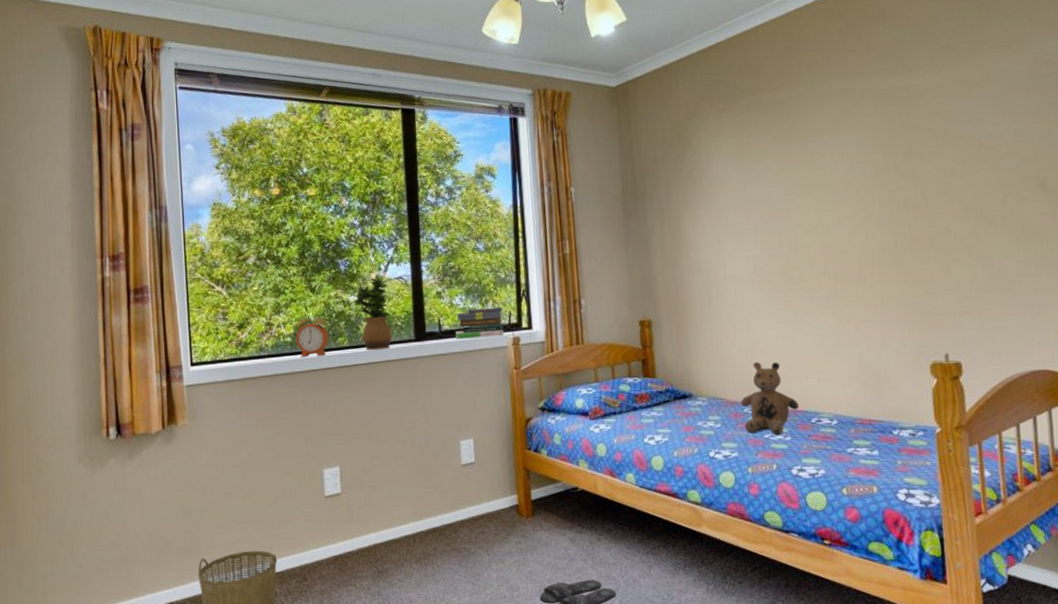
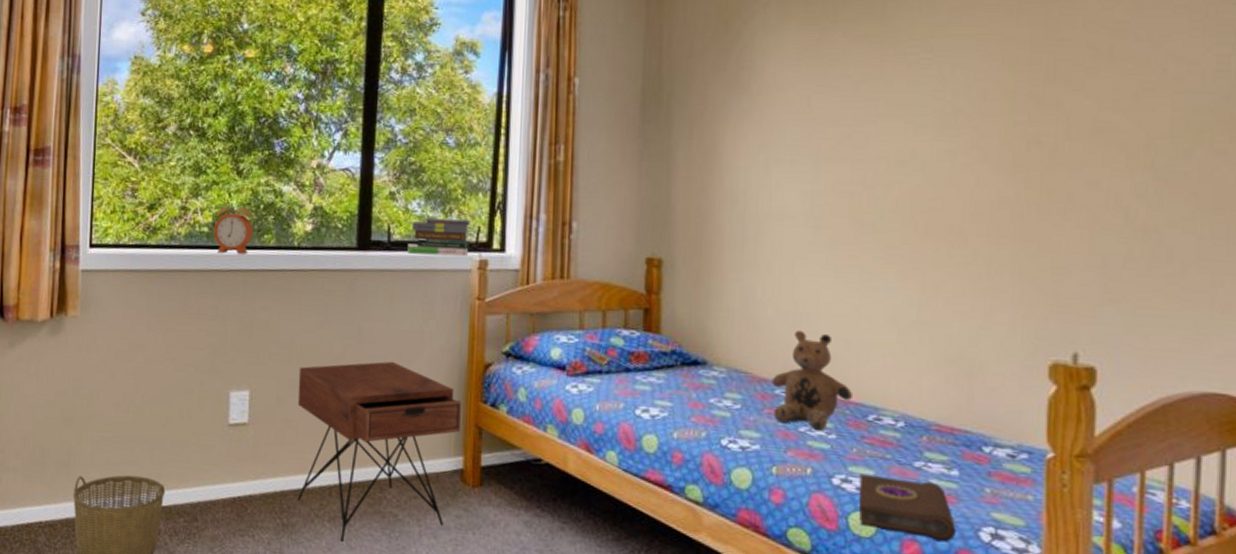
potted plant: present [352,277,393,351] -> none [285,166,331,256]
nightstand: none [378,426,512,578] -> present [297,361,461,542]
book: none [810,462,882,506] -> present [858,473,957,542]

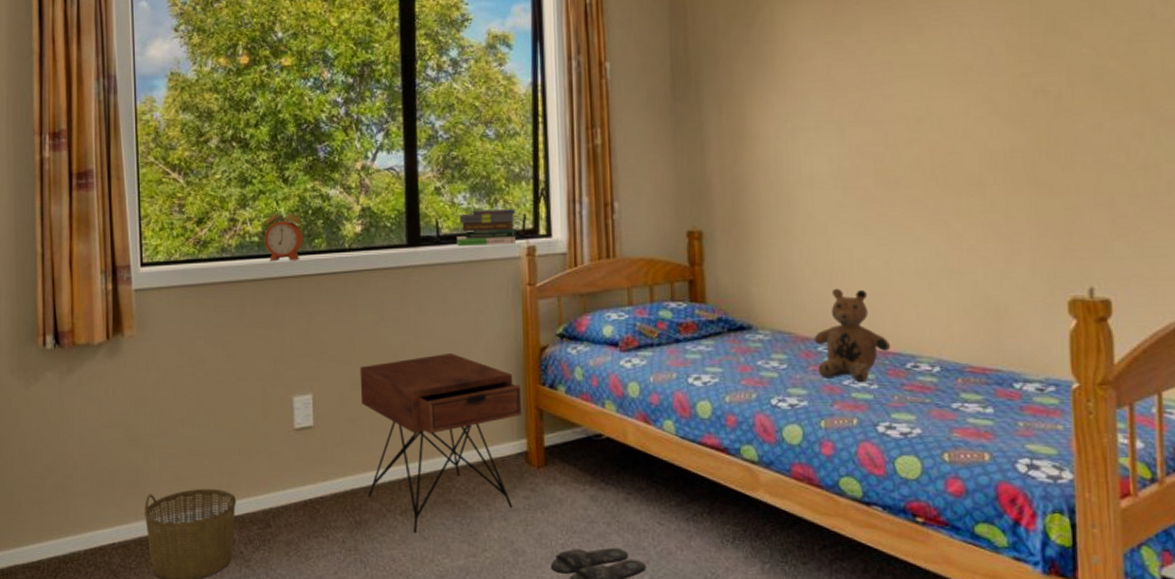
book: present [858,473,957,542] -> none [902,419,996,477]

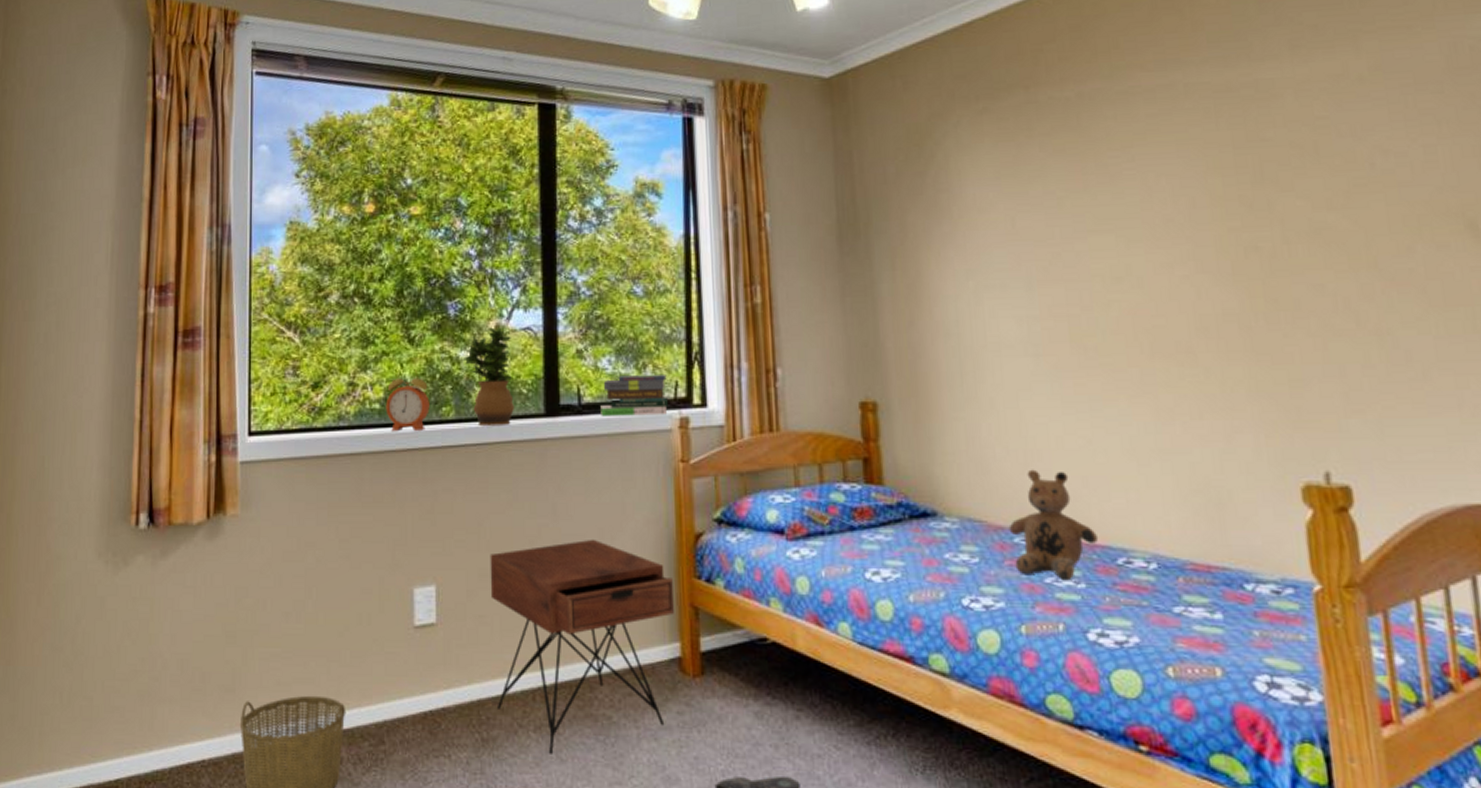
potted plant: none [332,168,381,256] -> present [462,327,515,427]

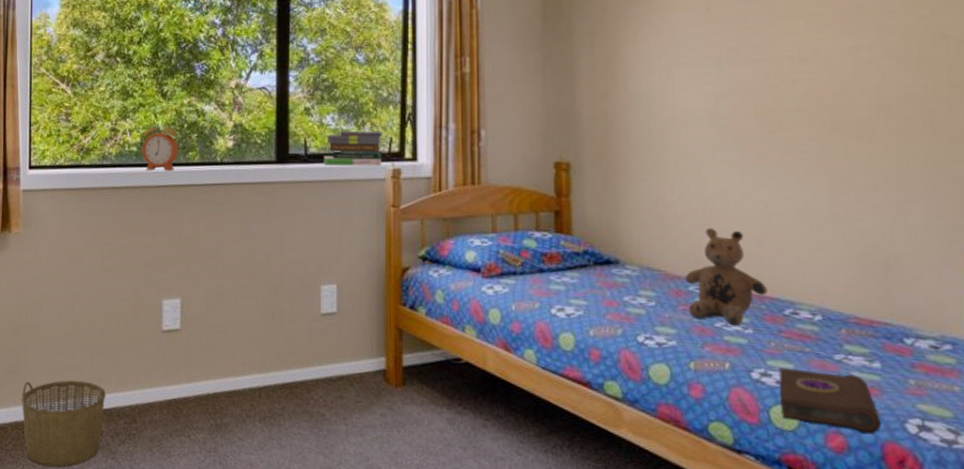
potted plant: present [462,327,515,427] -> none [207,86,251,170]
nightstand: present [490,539,674,754] -> none [226,267,381,441]
book: none [1116,625,1230,697] -> present [778,367,882,435]

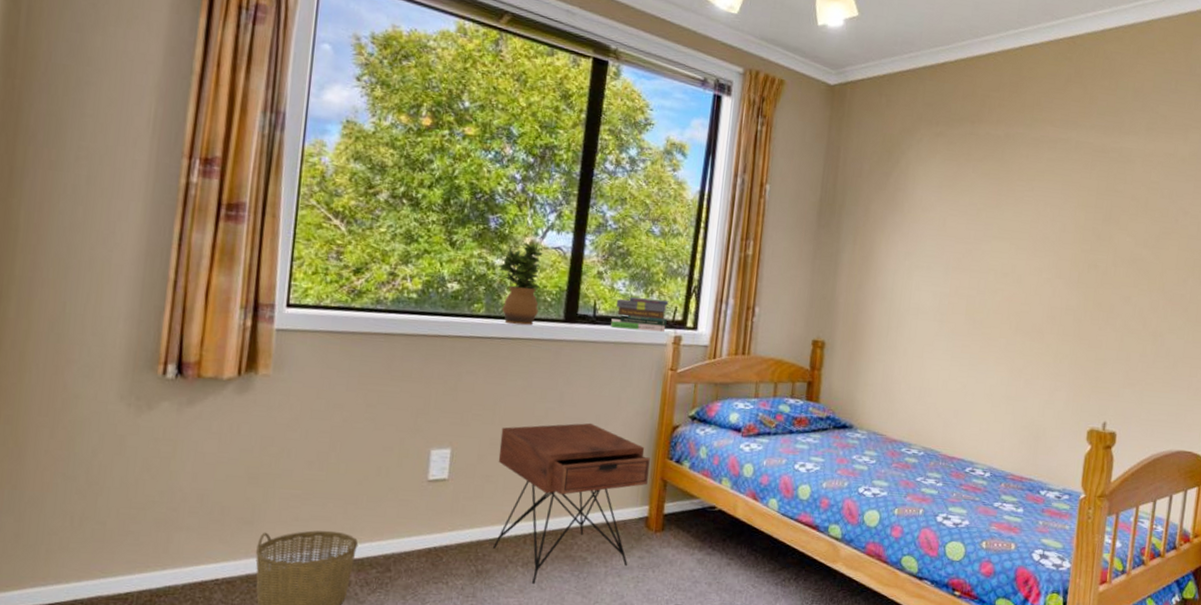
alarm clock: present [141,119,178,172] -> none [422,267,464,322]
potted plant: none [207,86,251,170] -> present [497,242,543,326]
nightstand: none [226,267,381,441] -> present [493,422,650,584]
teddy bear: present [685,227,769,325] -> none [899,401,957,480]
book: present [778,367,882,435] -> none [953,512,1018,562]

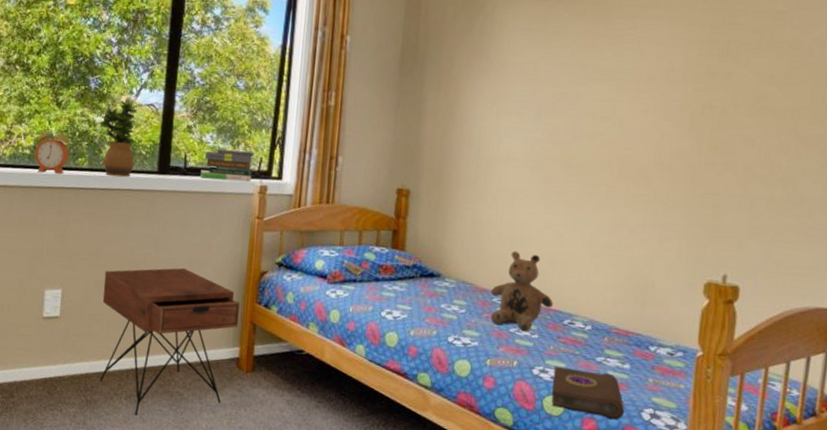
alarm clock: none [422,267,464,322] -> present [34,125,69,175]
teddy bear: none [899,401,957,480] -> present [490,251,554,331]
book: none [953,512,1018,562] -> present [551,366,625,420]

